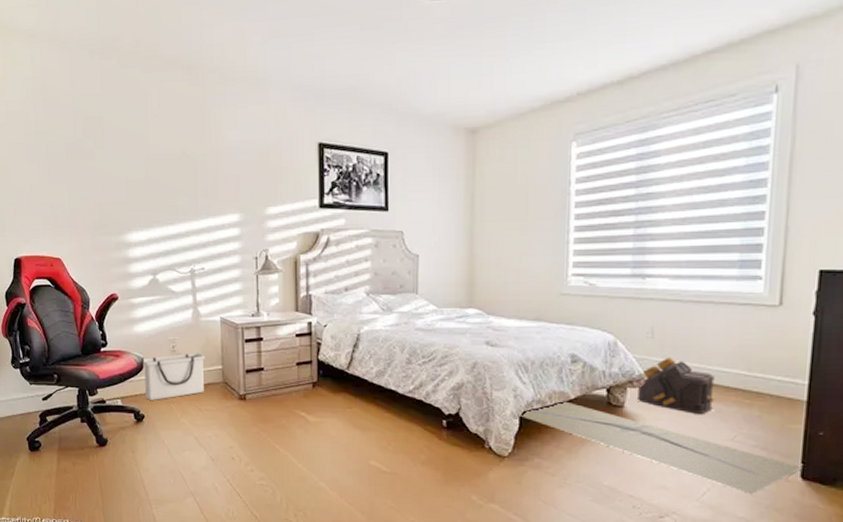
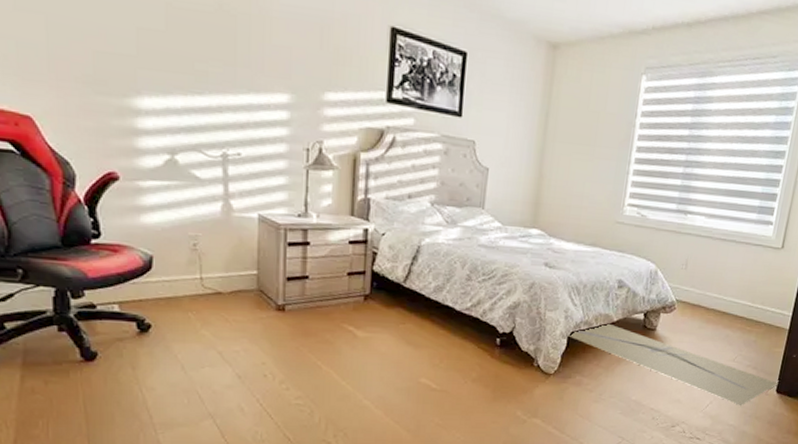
storage bin: present [141,353,205,400] -> none [150,253,236,307]
backpack: present [638,356,717,414] -> none [667,286,728,338]

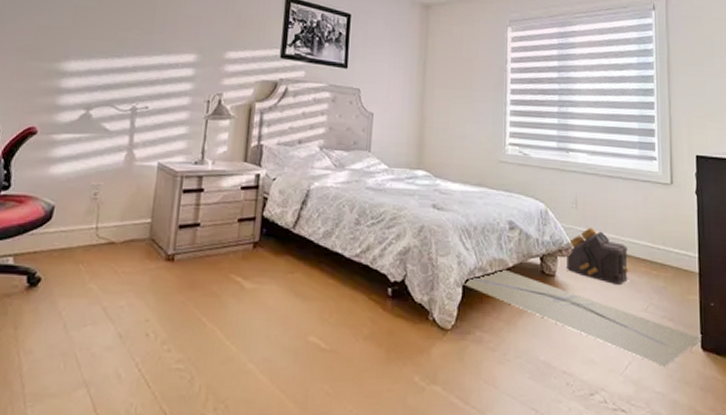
backpack: none [667,286,728,338] -> present [567,226,630,284]

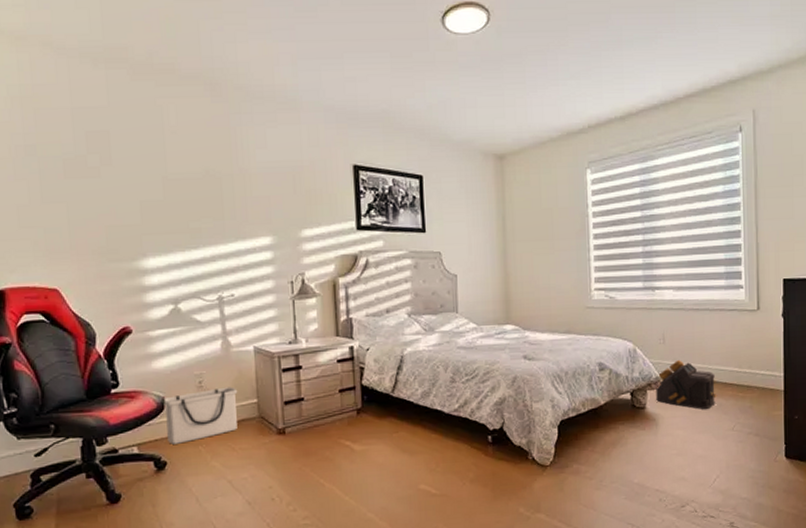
storage bin: none [48,202,133,259] -> present [162,387,238,444]
yoga mat: present [462,267,702,367] -> none [557,406,786,476]

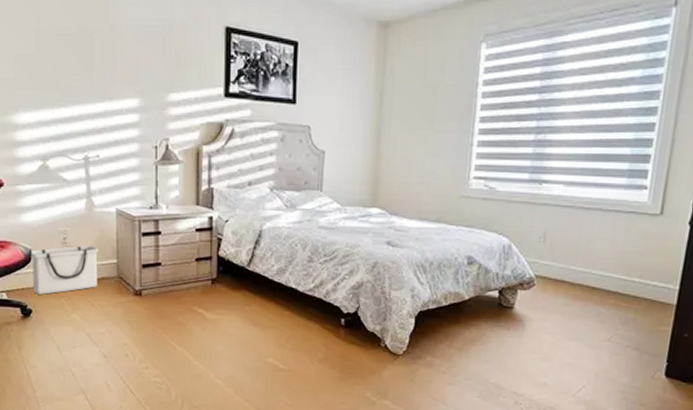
backpack: present [656,359,718,409] -> none [526,260,598,316]

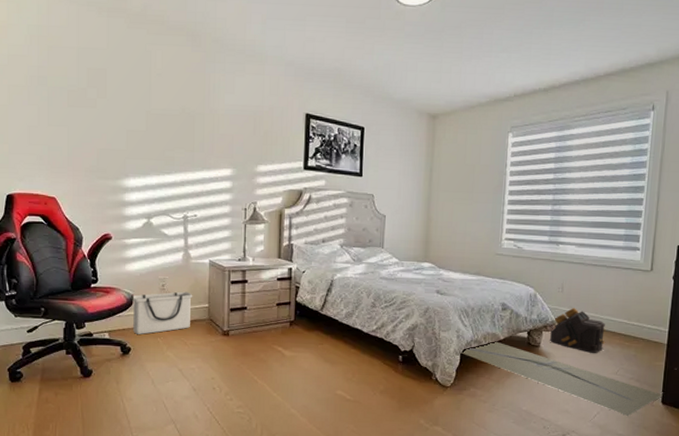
yoga mat: none [415,300,667,390] -> present [460,340,663,416]
backpack: none [526,260,598,316] -> present [550,307,606,353]

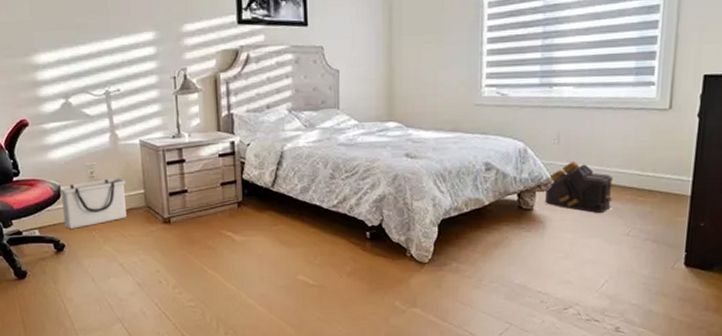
yoga mat: present [460,340,663,416] -> none [438,206,686,283]

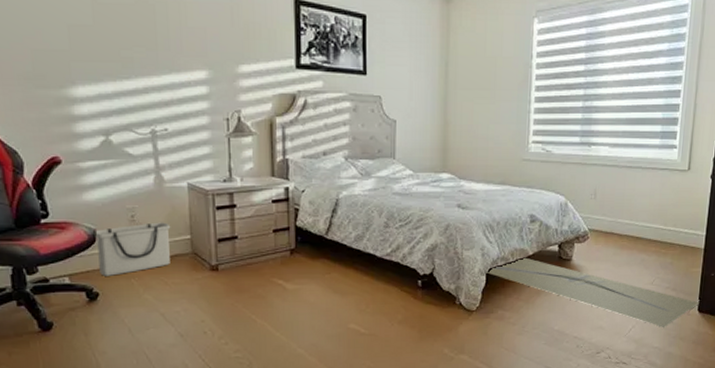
yoga mat: none [438,206,686,283] -> present [486,256,699,327]
backpack: present [545,160,614,213] -> none [582,214,641,263]

